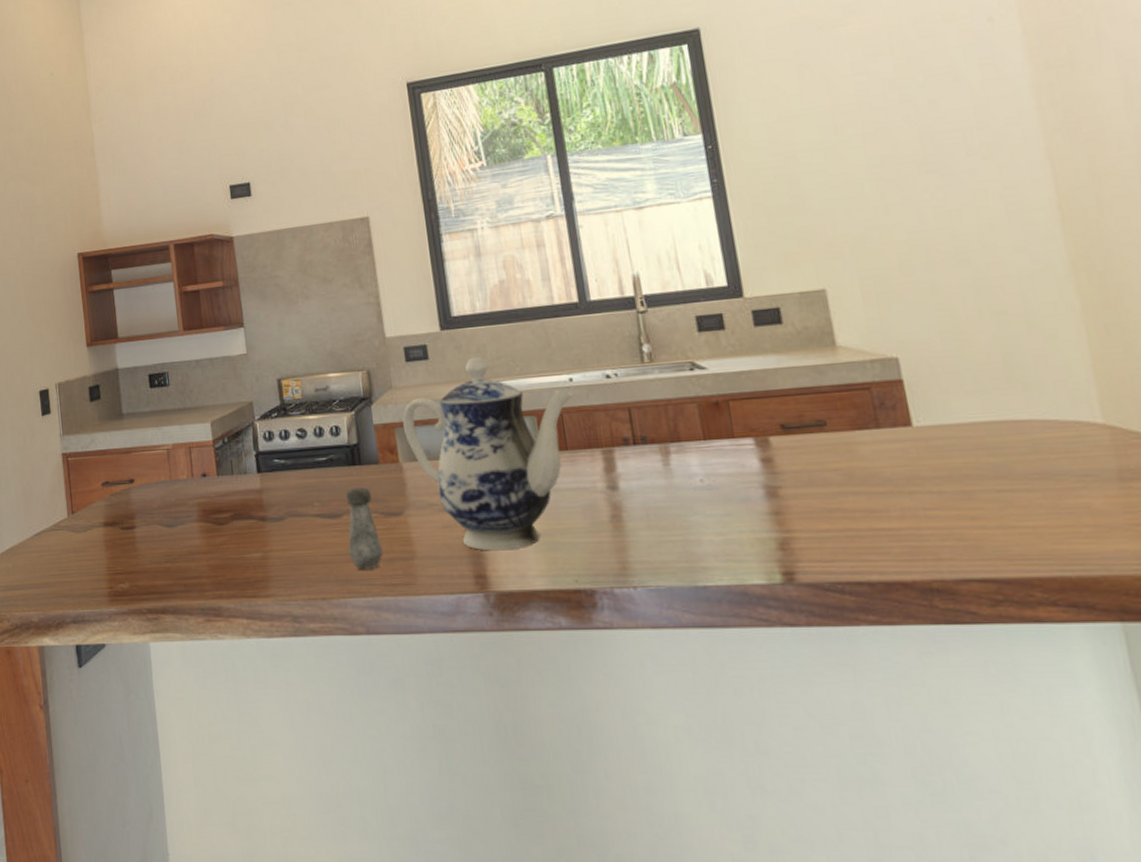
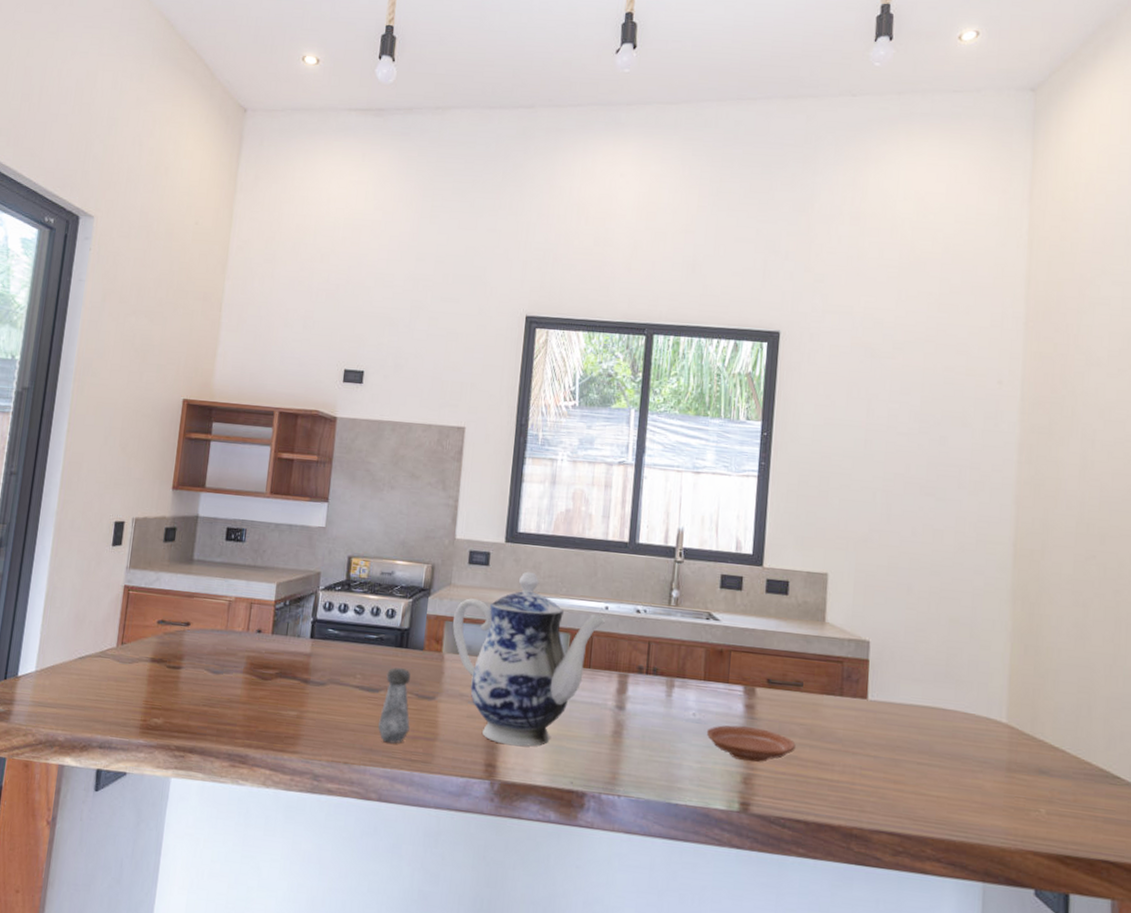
plate: none [720,483,836,524] -> present [706,725,796,763]

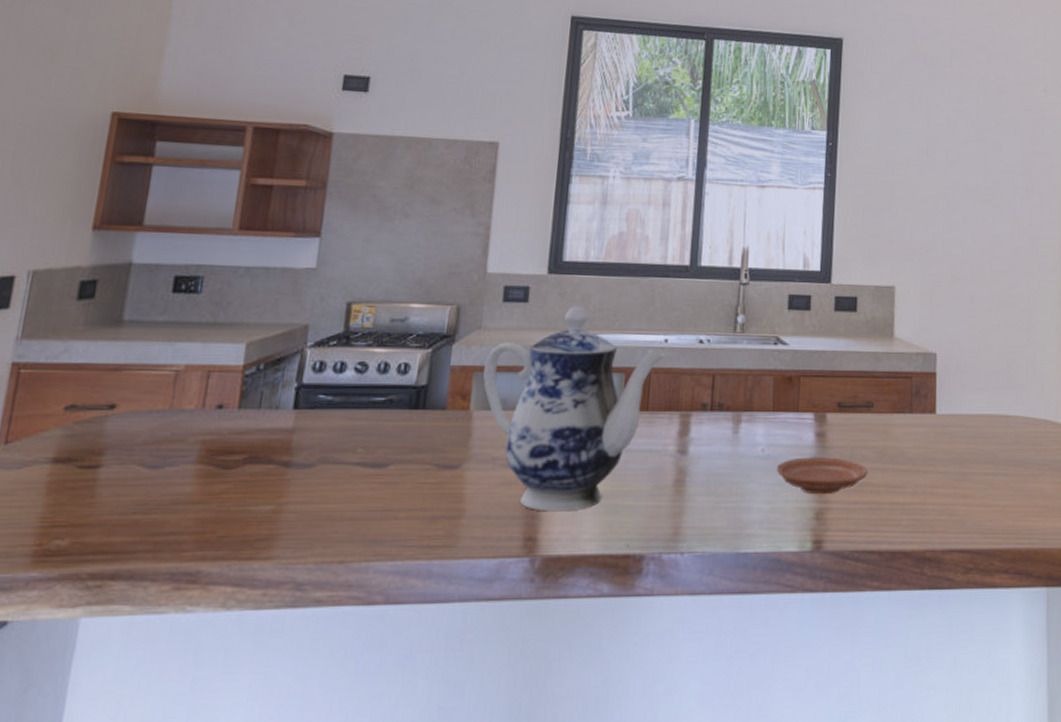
salt shaker: present [378,668,411,744] -> none [386,435,429,529]

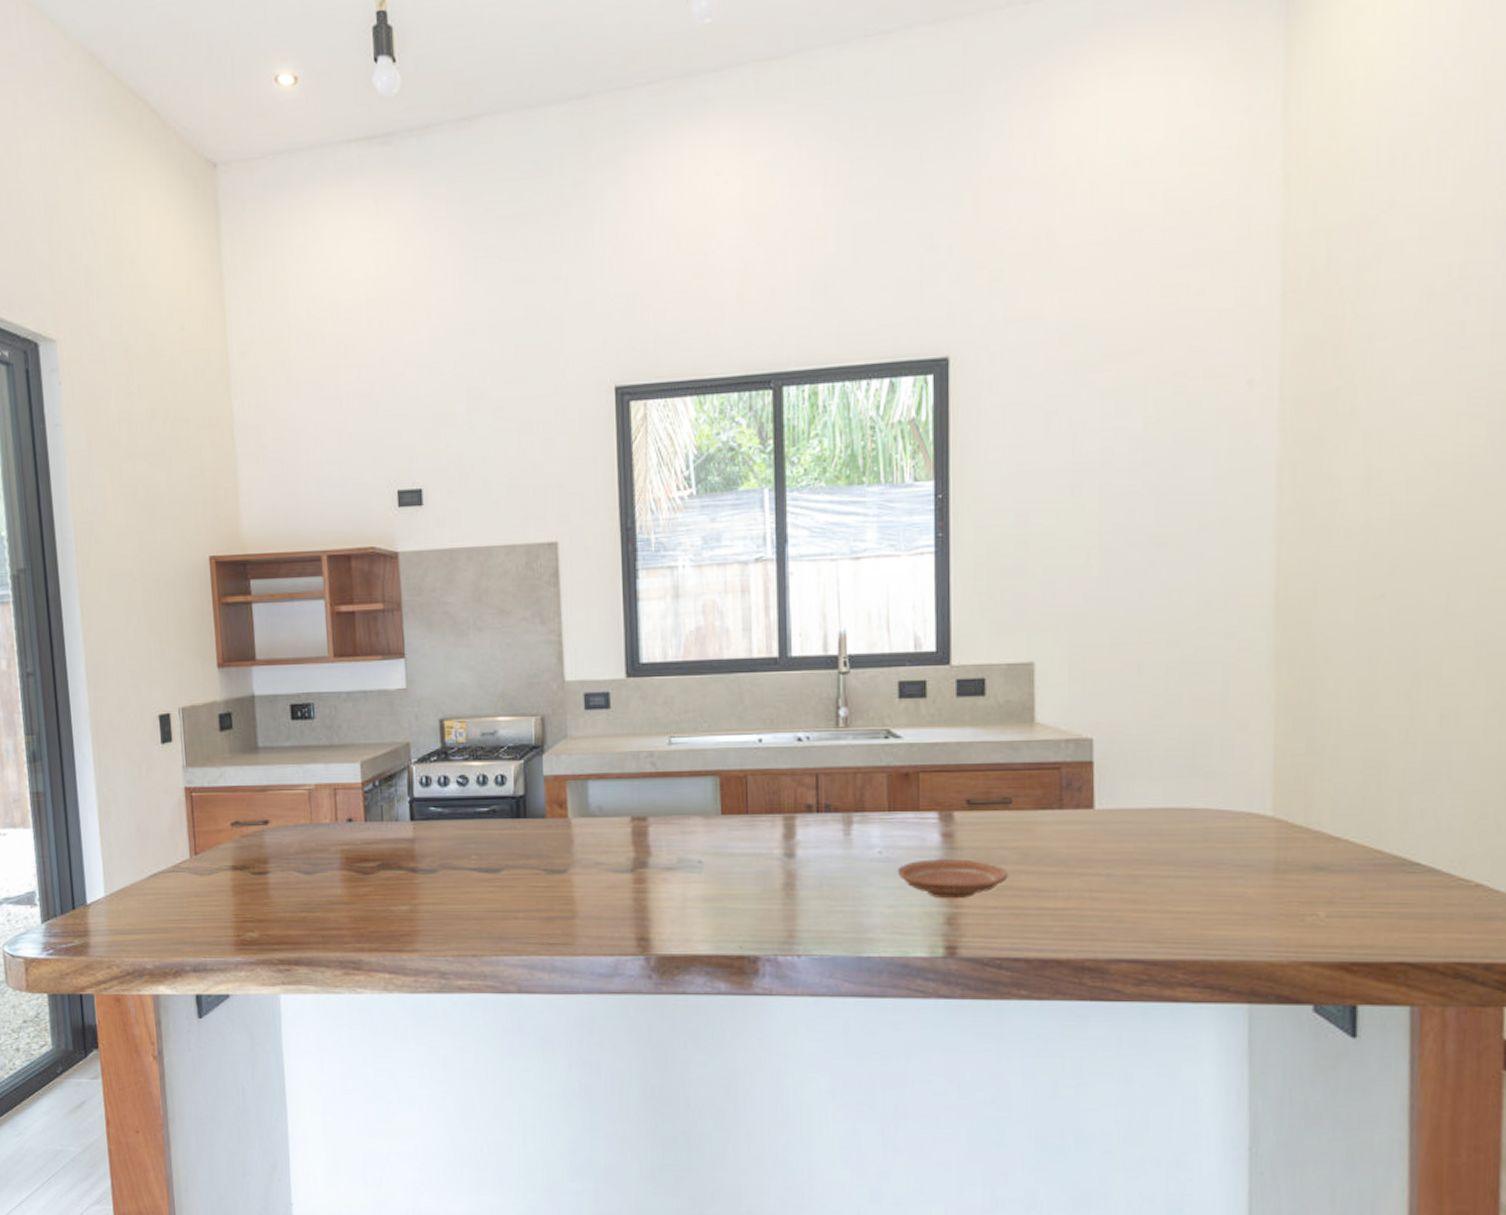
teapot: present [483,306,666,512] -> none [576,709,761,914]

